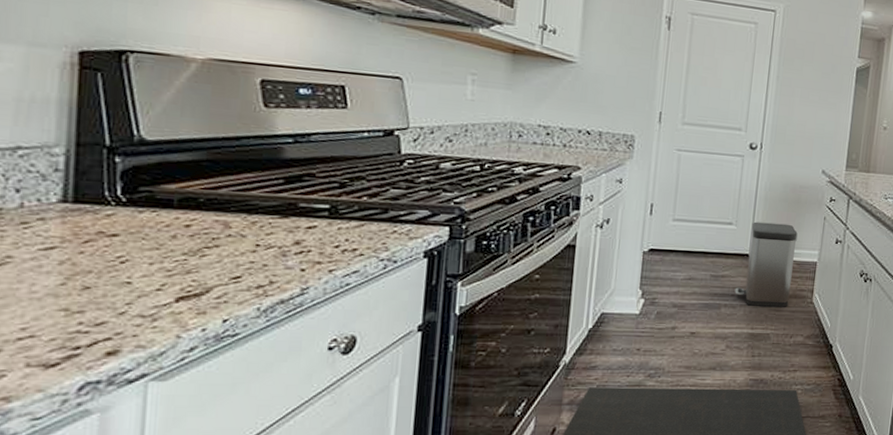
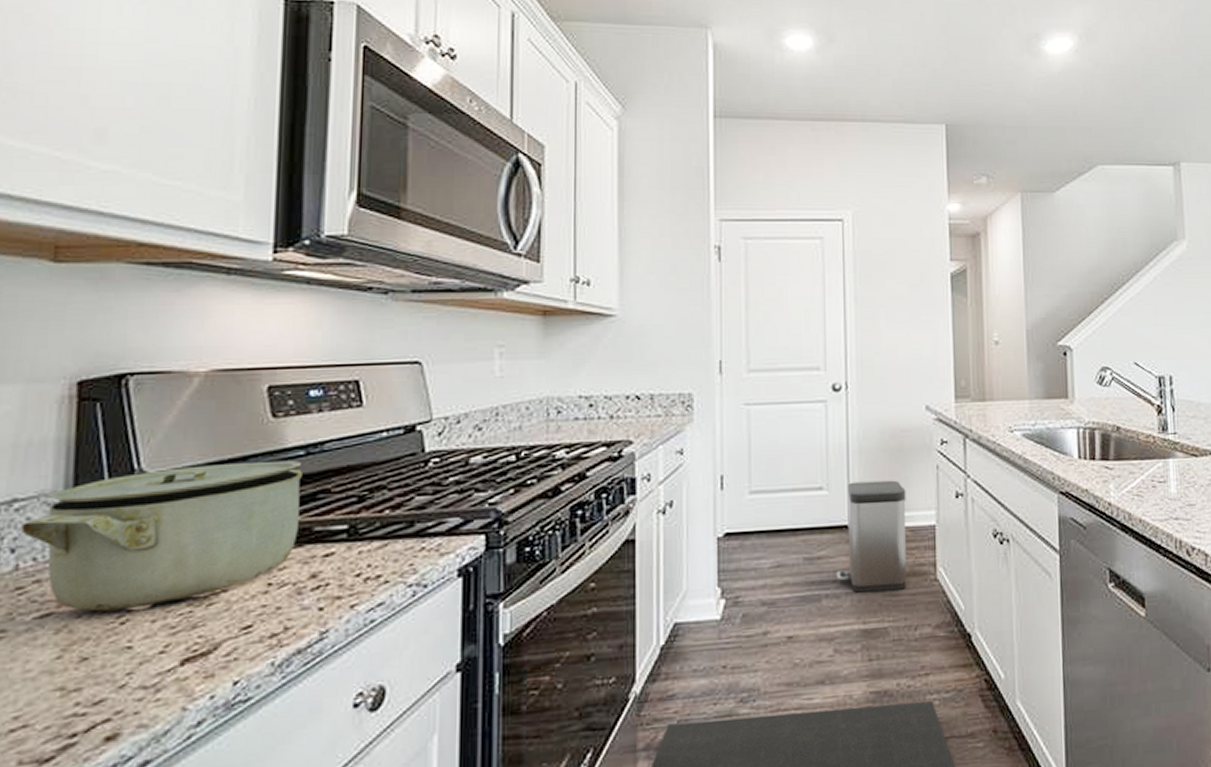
cooking pot: none [25,138,290,252] -> present [21,460,302,612]

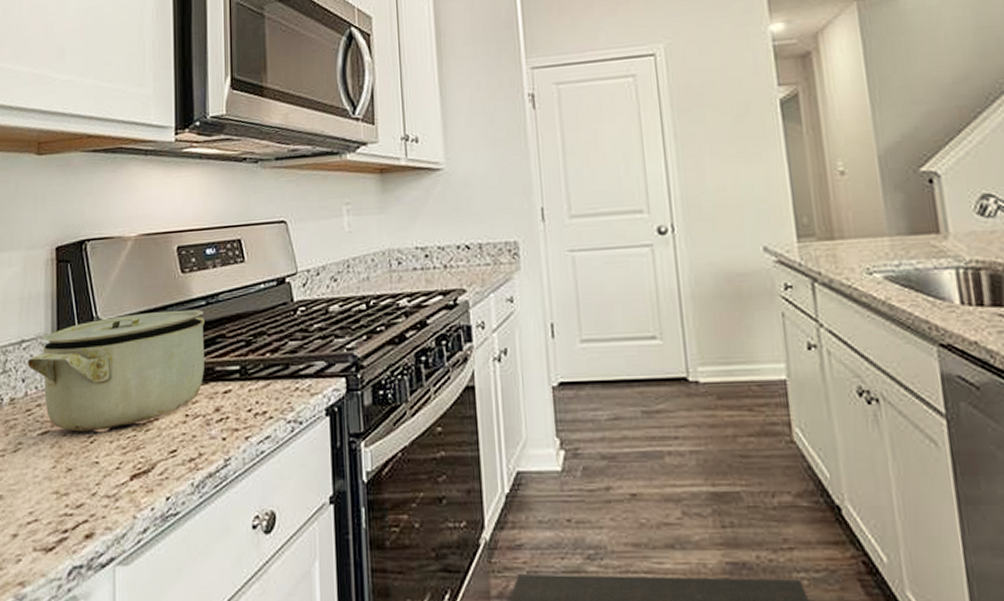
pedal bin: present [836,480,907,593] -> none [678,329,759,451]

